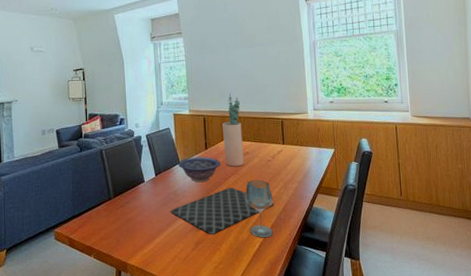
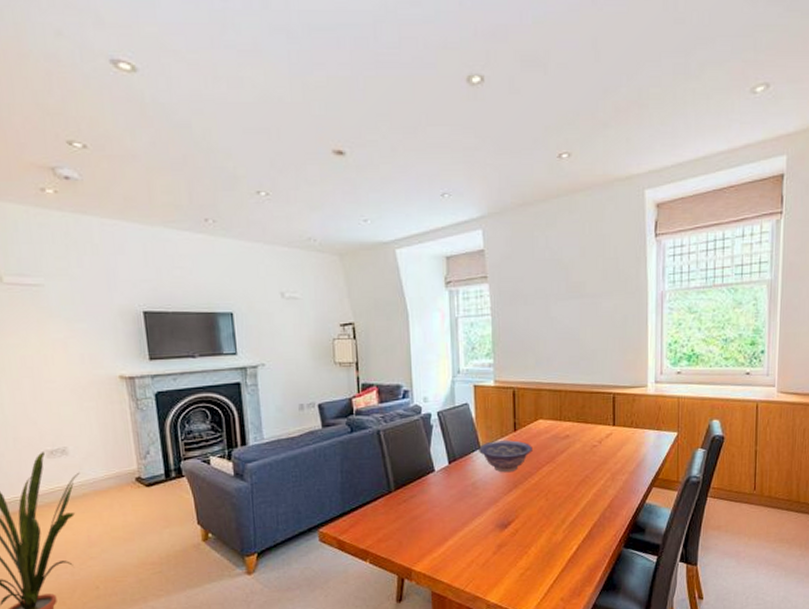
placemat: present [170,187,274,234] -> none [467,479,597,535]
vase: present [223,93,244,167] -> none [537,359,562,454]
wine glass: present [244,180,274,238] -> none [561,469,597,540]

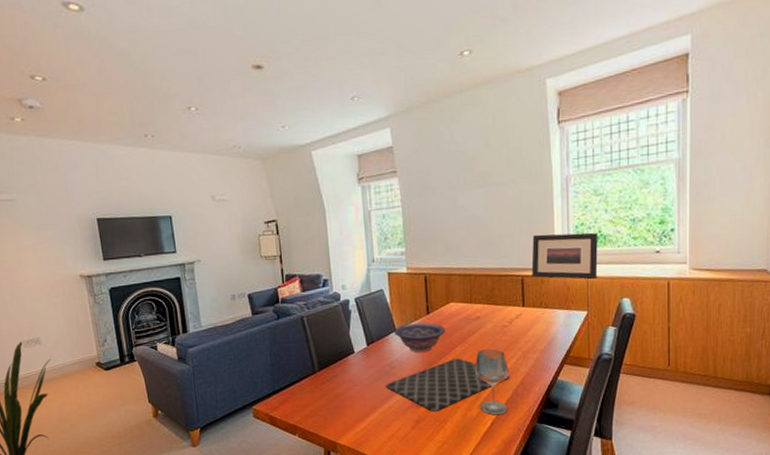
placemat: none [467,479,597,535] -> present [385,358,510,411]
wine glass: none [561,469,597,540] -> present [474,349,510,415]
picture frame: none [623,351,690,400] -> present [531,232,598,280]

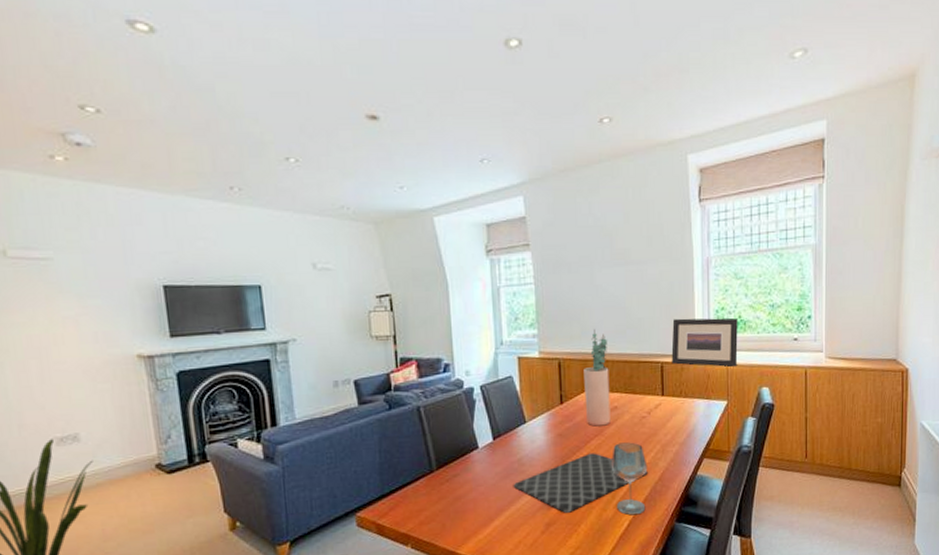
decorative bowl: present [394,322,445,353] -> none [524,413,580,448]
vase: none [448,245,474,335] -> present [584,328,611,427]

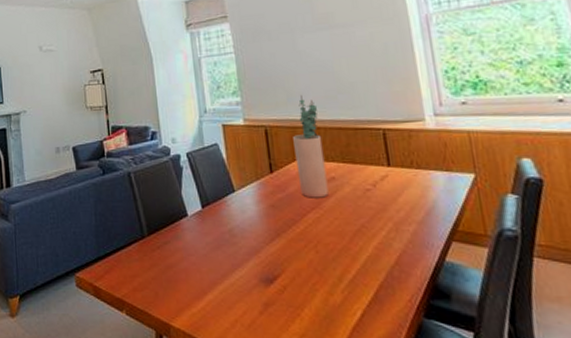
placemat: present [513,453,648,513] -> none [225,228,380,293]
wine glass: present [610,442,648,515] -> none [333,217,383,304]
picture frame: present [671,317,738,368] -> none [391,78,482,135]

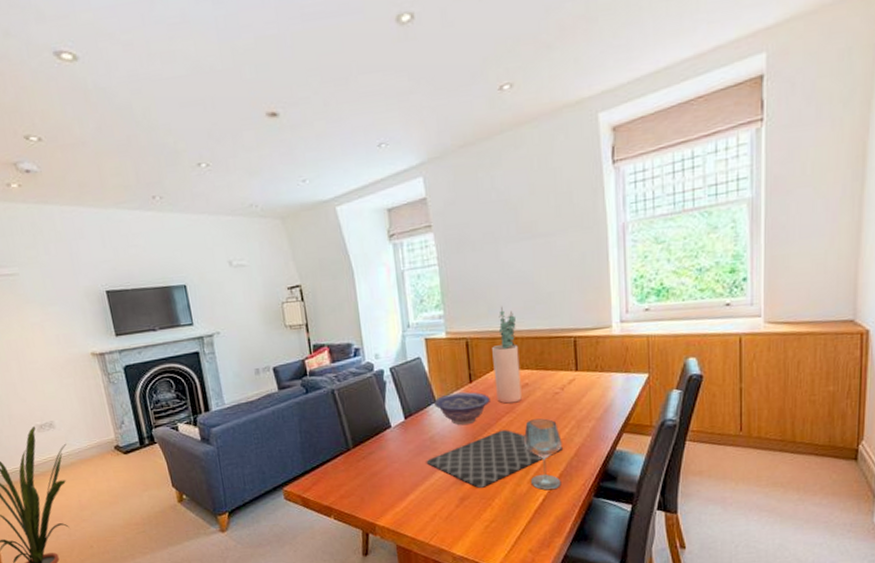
placemat: none [225,228,380,293] -> present [426,429,563,488]
decorative bowl: none [233,183,294,219] -> present [434,392,490,426]
wine glass: none [333,217,383,304] -> present [523,418,562,490]

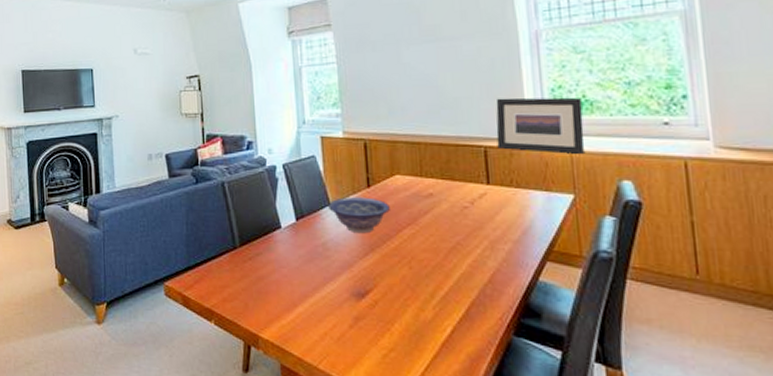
placemat: present [426,429,563,488] -> none [317,243,474,308]
vase: present [492,306,522,404] -> none [392,108,426,214]
wine glass: present [523,418,562,490] -> none [427,234,474,321]
picture frame: none [585,286,660,339] -> present [496,97,585,155]

